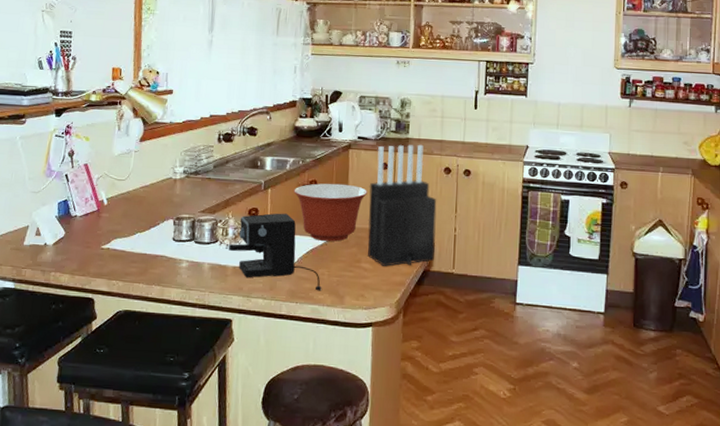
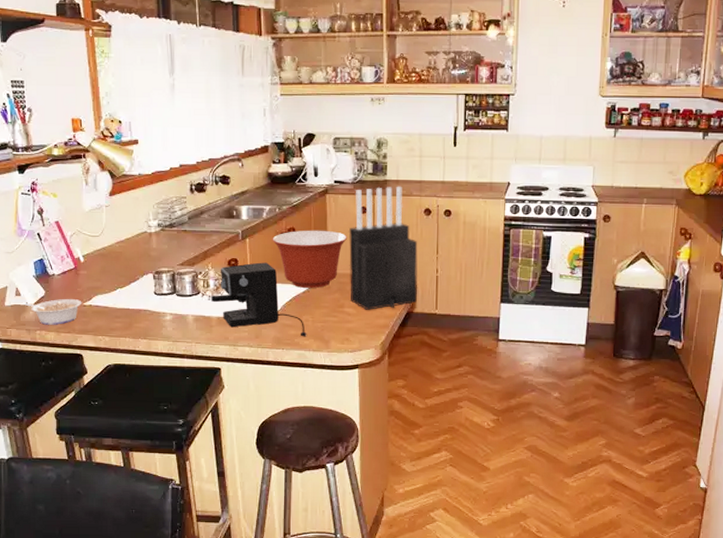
legume: none [40,241,100,267] -> present [22,299,82,325]

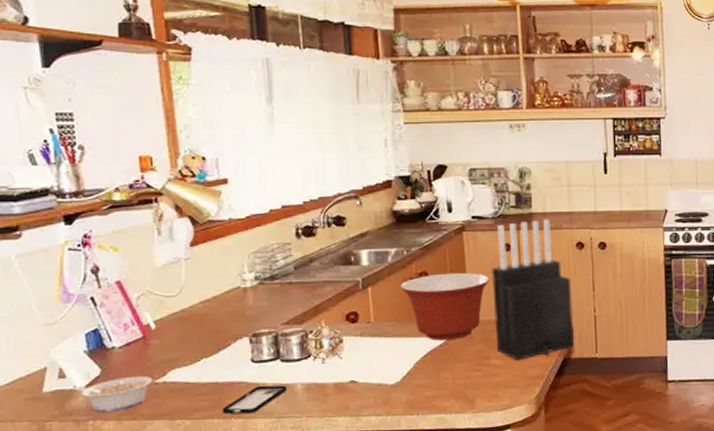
smartphone: none [132,314,181,336] -> present [222,385,286,414]
coffee maker: present [210,262,307,337] -> none [324,314,447,398]

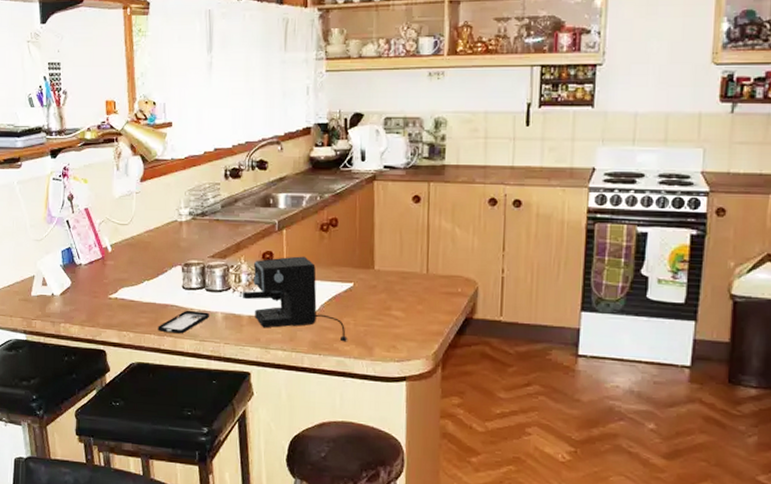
legume: present [67,376,153,413] -> none [48,290,108,318]
coffee maker: none [324,314,447,398] -> present [242,256,347,342]
mixing bowl: present [400,272,490,340] -> none [312,221,397,287]
knife block: present [491,218,575,360] -> none [398,171,480,314]

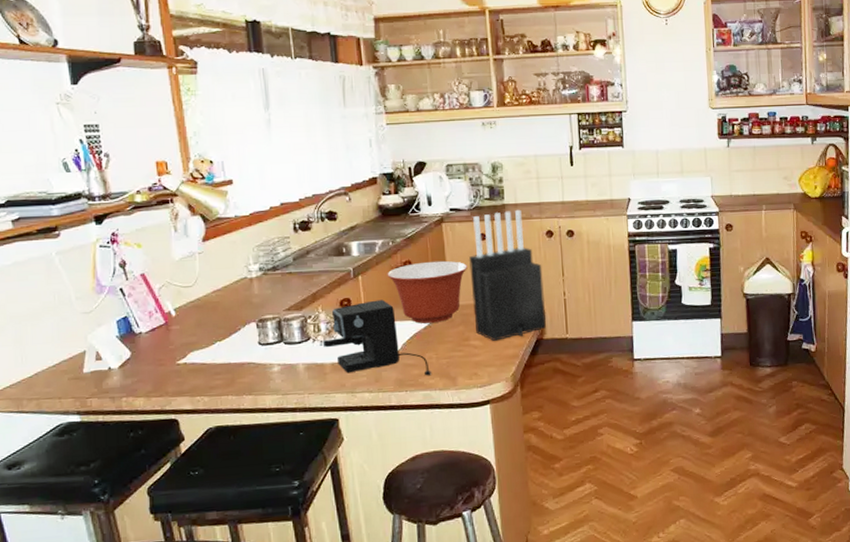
smartphone: present [158,310,209,334] -> none [235,365,290,391]
mixing bowl: none [312,221,397,287] -> present [387,260,467,324]
knife block: none [398,171,480,314] -> present [468,209,546,341]

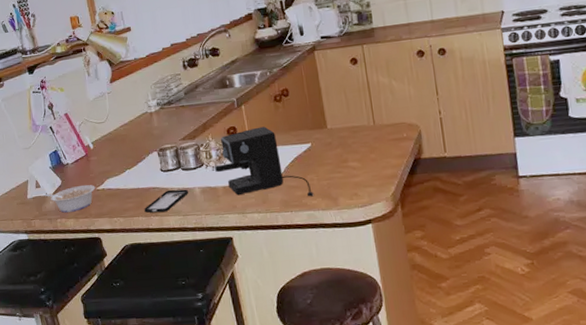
legume: none [103,358,175,390] -> present [42,185,96,213]
smartphone: none [235,365,290,391] -> present [144,189,188,213]
mixing bowl: present [387,260,467,324] -> none [267,86,341,148]
knife block: present [468,209,546,341] -> none [341,32,423,162]

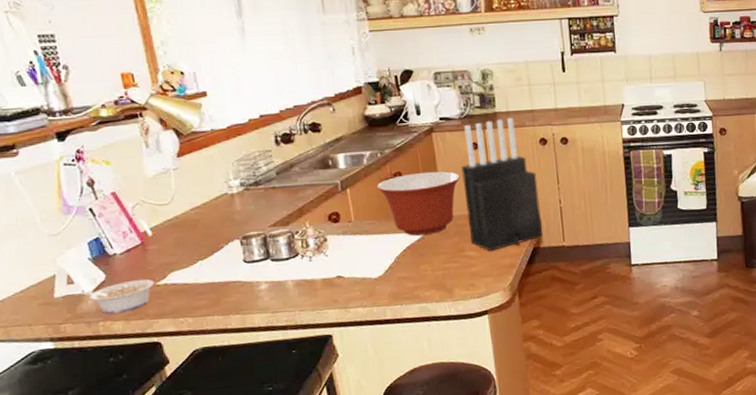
smartphone: present [144,189,188,213] -> none [221,282,279,311]
coffee maker: present [214,126,314,197] -> none [311,212,427,289]
mixing bowl: none [267,86,341,148] -> present [376,171,460,236]
knife block: none [341,32,423,162] -> present [460,117,542,251]

